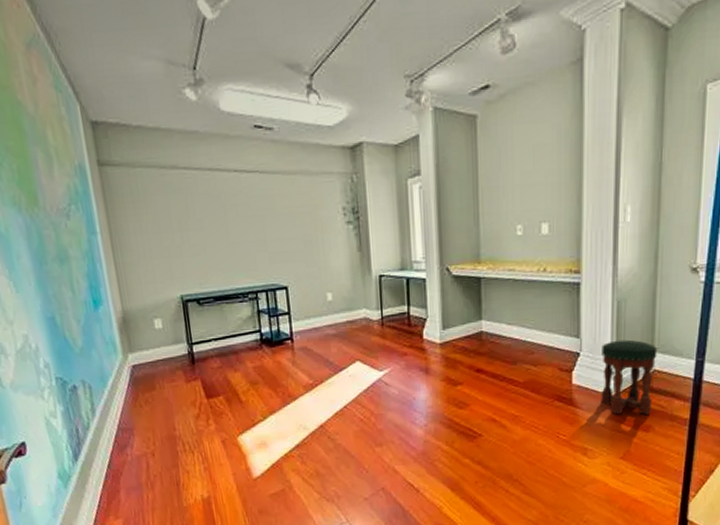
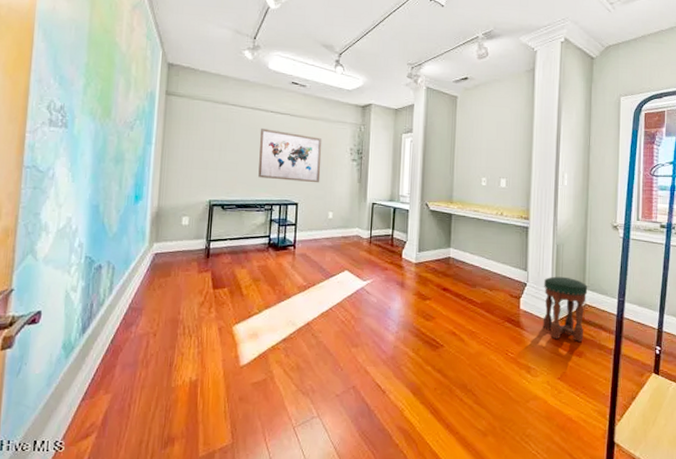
wall art: none [225,194,311,260] -> present [258,127,322,183]

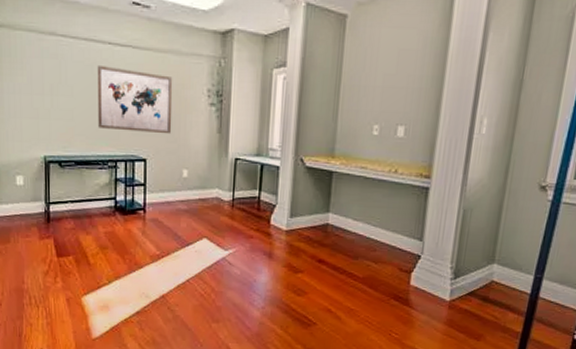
stool: present [542,276,588,342] -> none [436,247,498,323]

